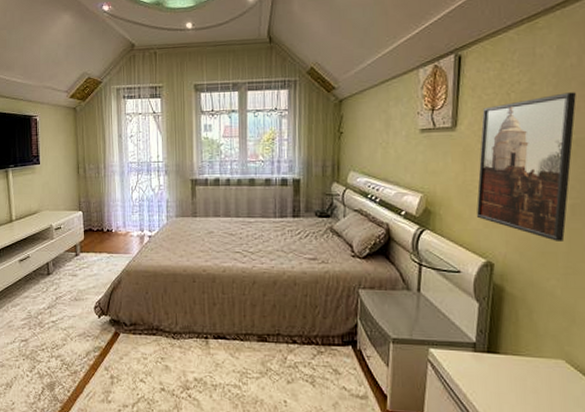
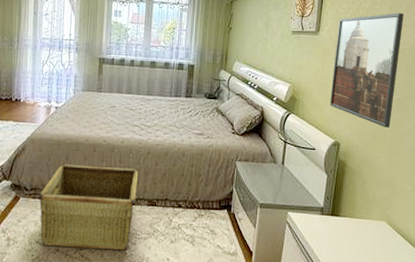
hamper: none [139,298,245,391] -> present [38,164,139,251]

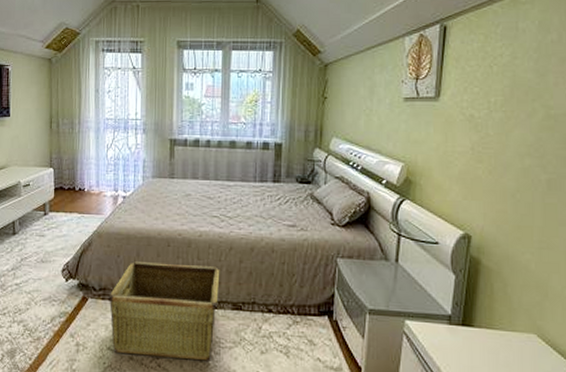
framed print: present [329,13,404,128] -> none [455,68,556,216]

